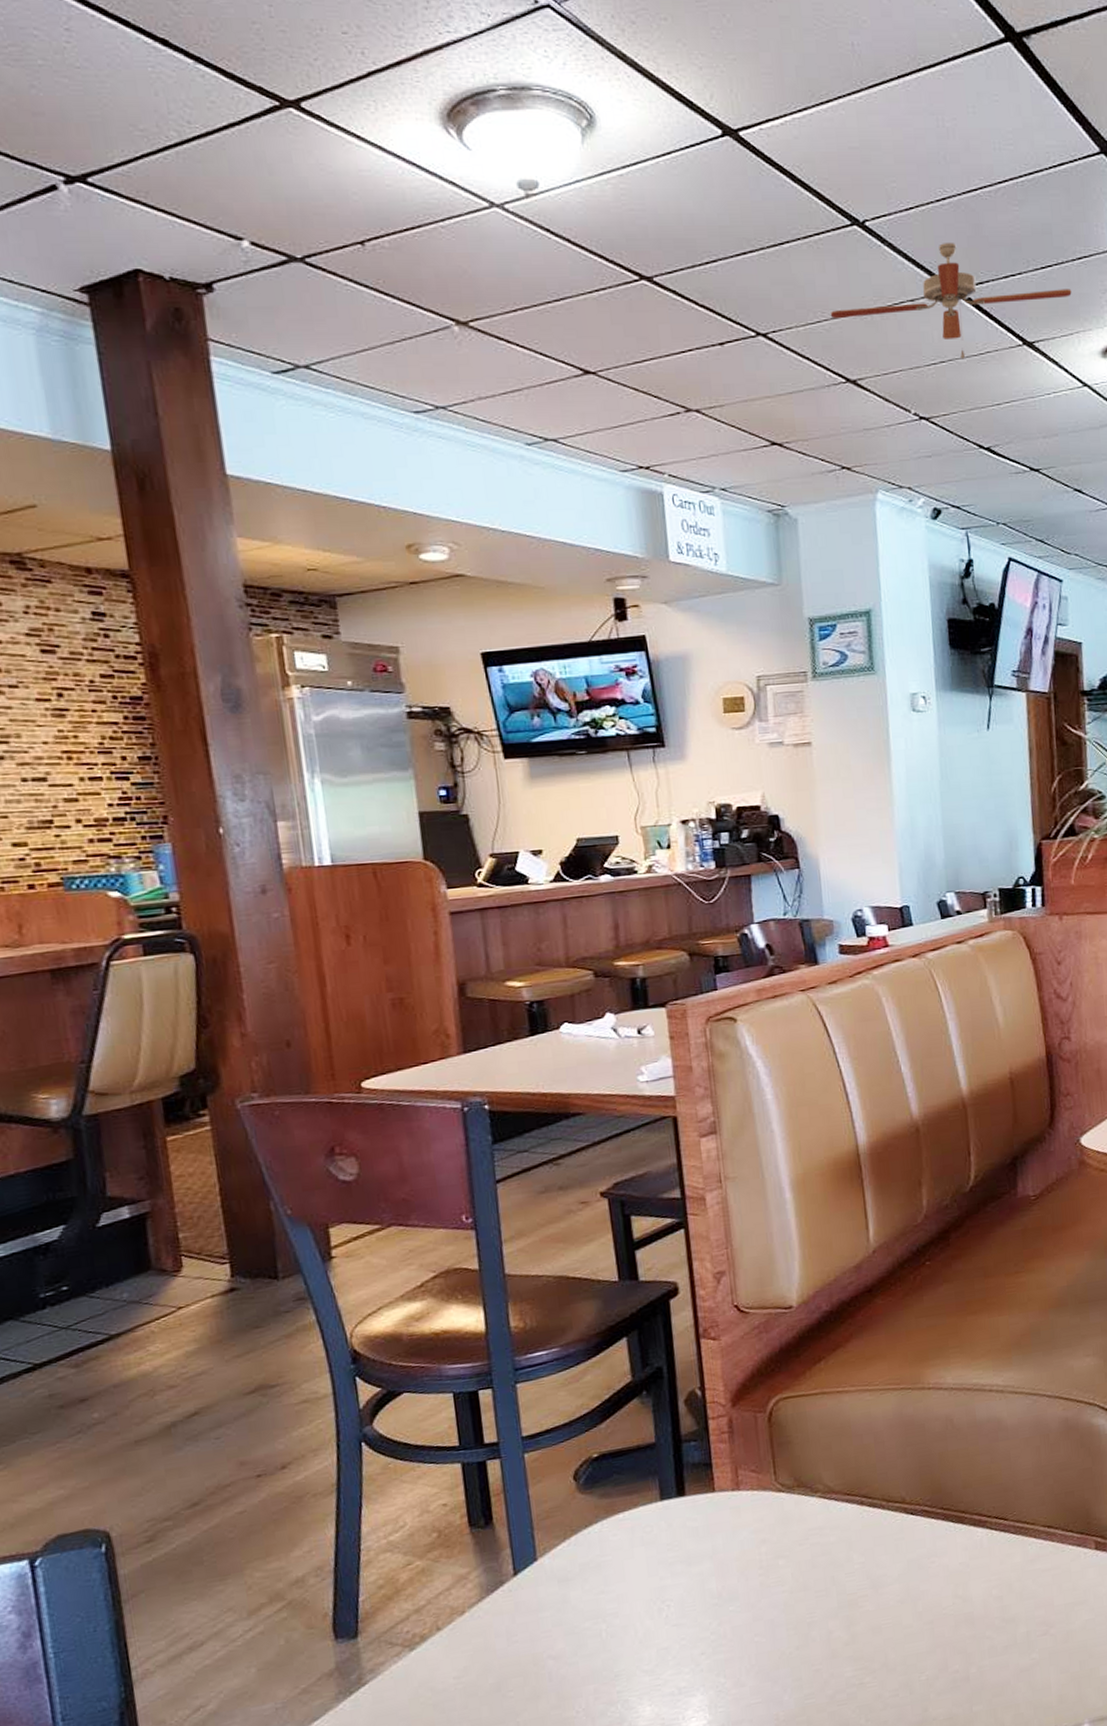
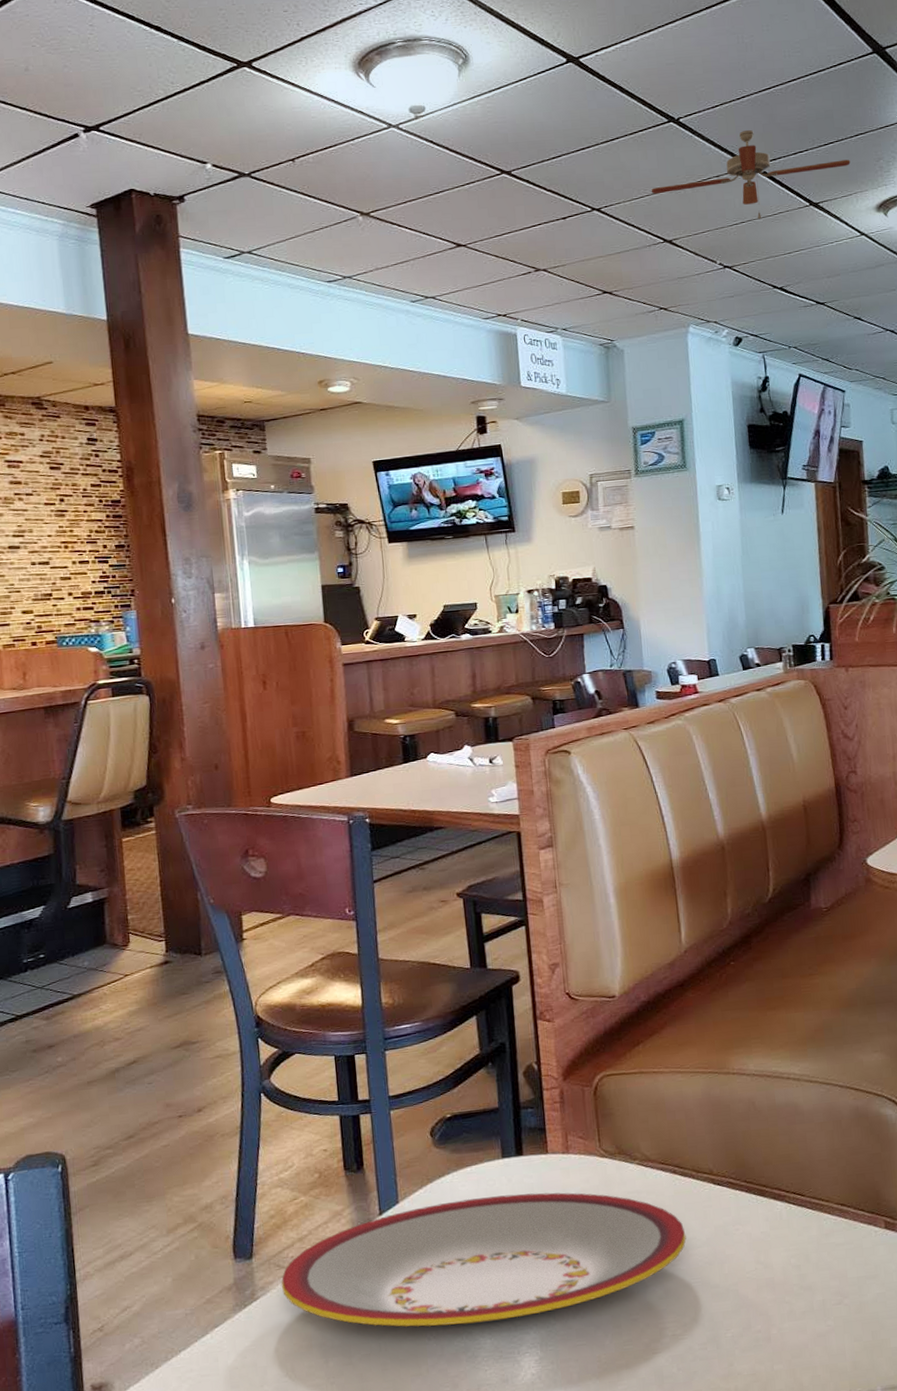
plate: none [394,1533,876,1703] -> present [281,1192,686,1327]

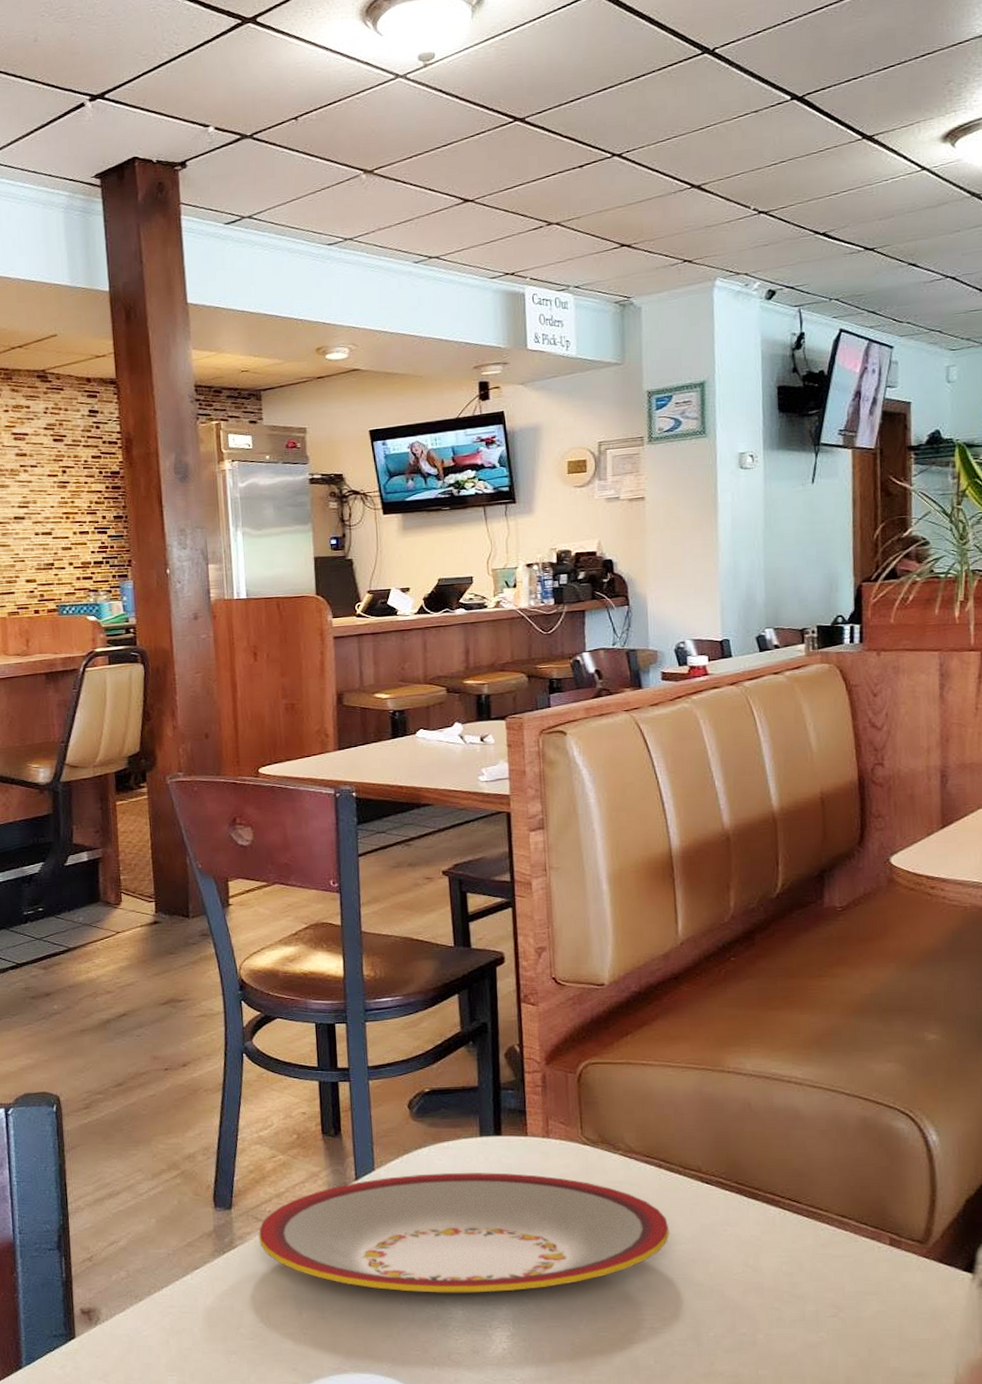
ceiling fan: present [651,129,850,220] -> none [679,56,914,158]

